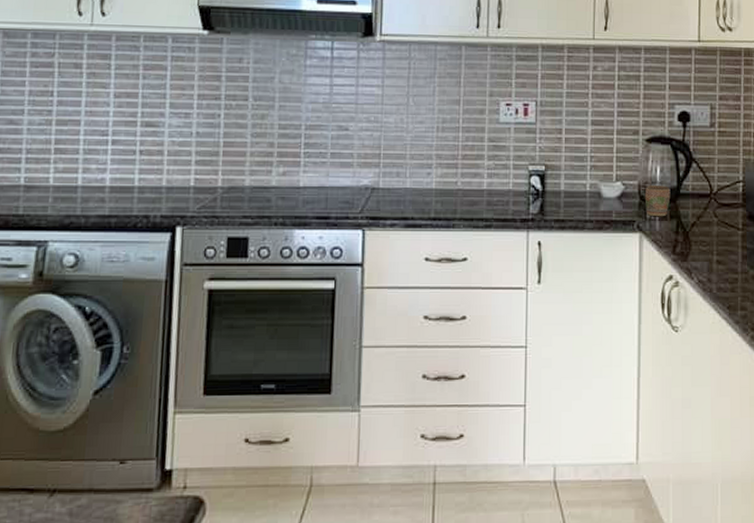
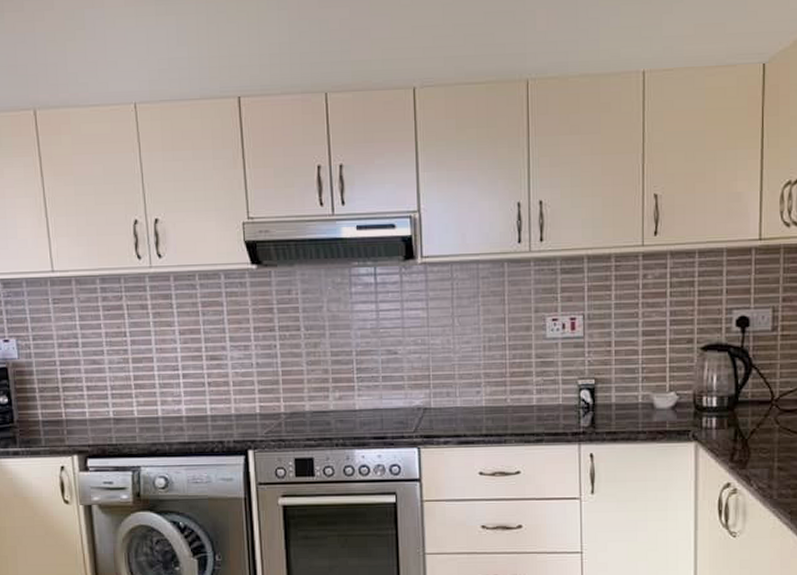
mug: present [644,185,671,217] -> none [700,394,728,426]

